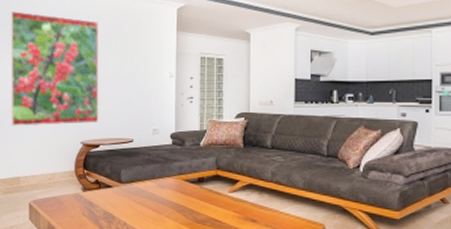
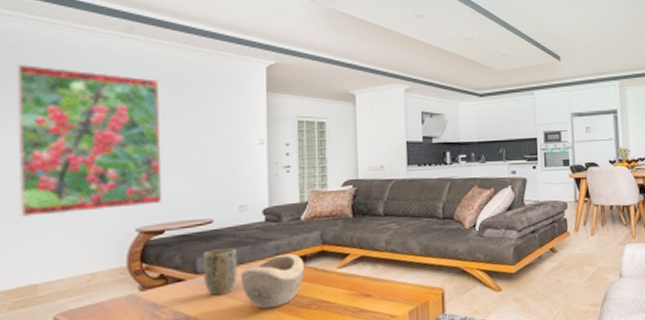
plant pot: none [125,164,151,203] -> present [202,248,238,296]
decorative bowl: none [152,174,202,220] -> present [240,253,305,309]

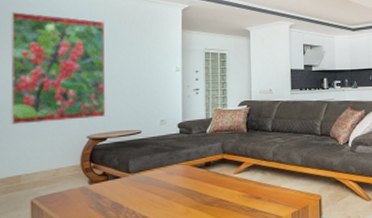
plant pot: present [202,248,238,296] -> none [133,154,159,192]
decorative bowl: present [240,253,305,309] -> none [160,160,209,204]

